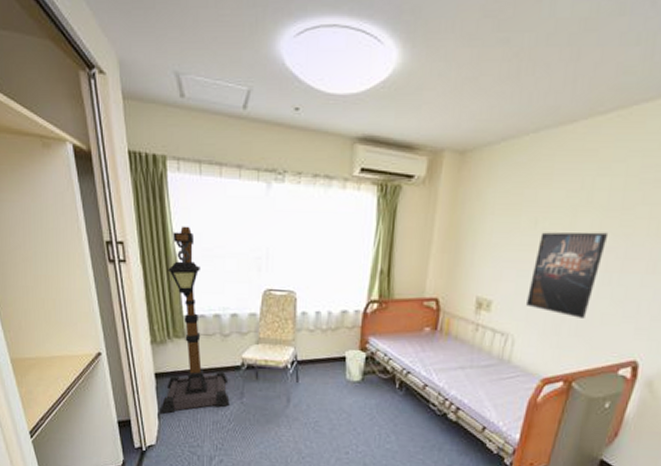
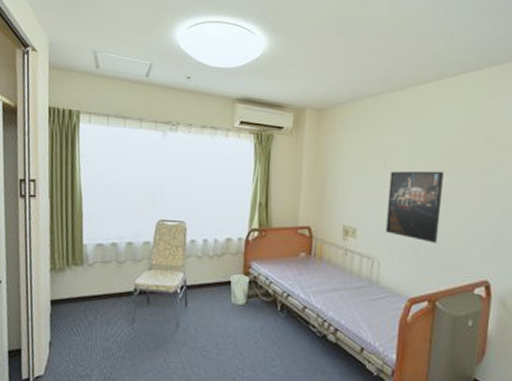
floor lamp: present [159,226,230,415] -> none [51,166,121,343]

